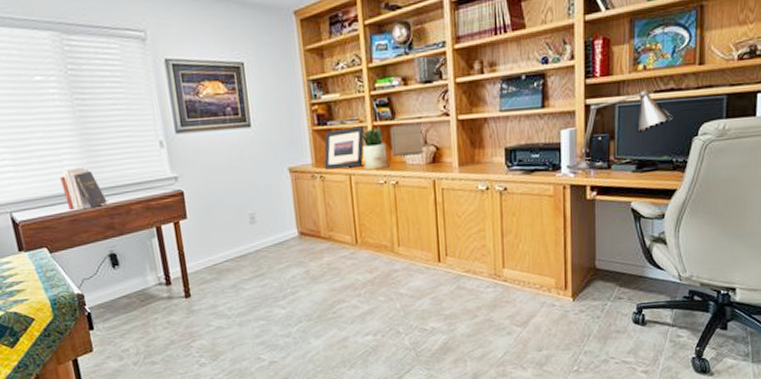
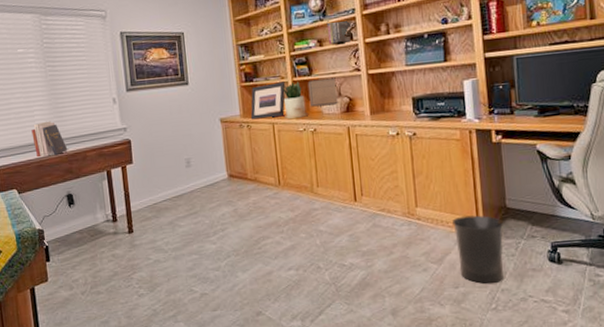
waste bin: none [540,276,592,346] -> present [452,215,504,284]
desk lamp: present [565,90,673,171] -> none [470,43,570,117]

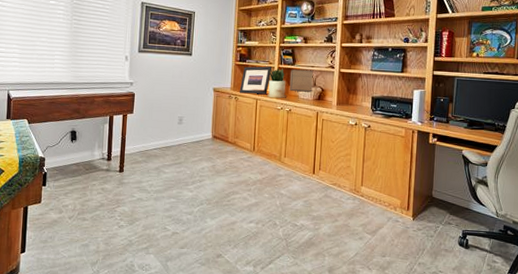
books: present [31,121,68,158] -> none [49,65,79,96]
books: present [326,21,351,46] -> none [312,23,331,45]
waste bin: present [452,215,504,284] -> none [388,199,429,257]

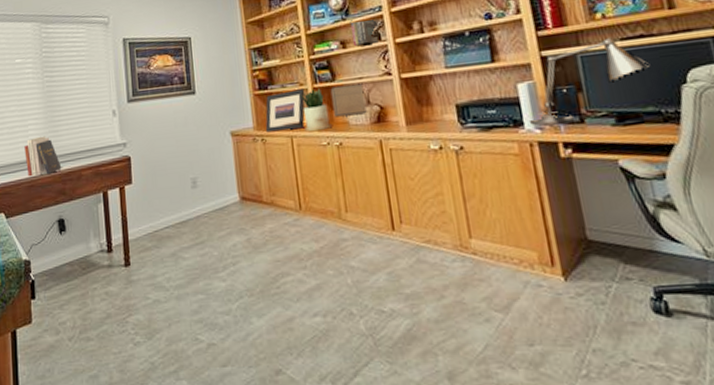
books: none [49,65,79,96] -> present [24,136,62,177]
books: none [312,23,331,45] -> present [350,20,378,48]
desk lamp: none [415,71,497,122] -> present [528,38,651,126]

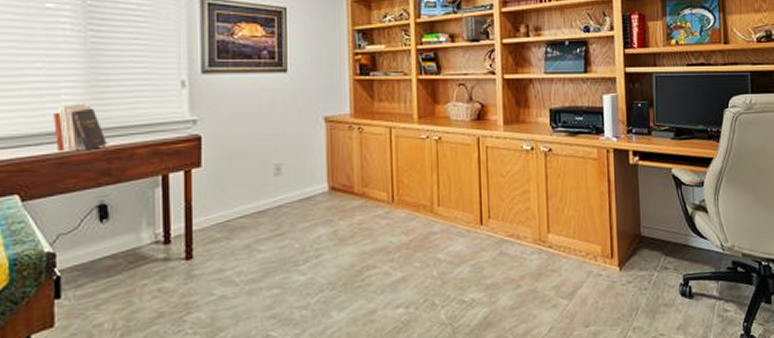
picture frame: present [265,89,305,133] -> none [363,79,409,121]
planter: present [299,88,332,132] -> none [402,80,433,124]
decorative box: present [330,83,367,118] -> none [434,79,468,111]
desk lamp: present [528,38,651,126] -> none [608,63,705,136]

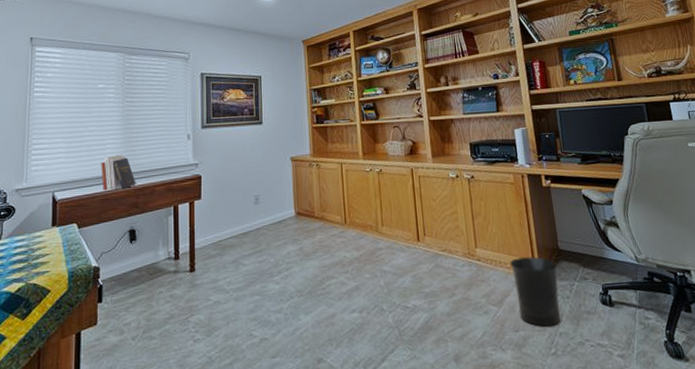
books: present [461,14,486,44] -> none [392,72,414,94]
waste bin: none [586,243,638,321] -> present [510,256,561,327]

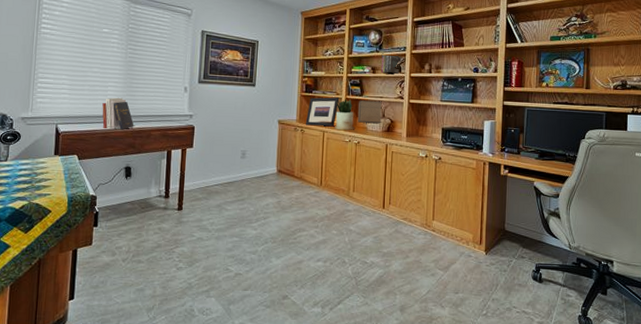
picture frame: none [320,124,354,159] -> present [305,97,340,127]
planter: none [349,125,374,160] -> present [335,99,355,131]
decorative box: none [374,122,402,149] -> present [357,100,382,124]
books: none [392,72,414,94] -> present [380,53,400,75]
waste bin: present [510,256,561,327] -> none [461,233,501,292]

